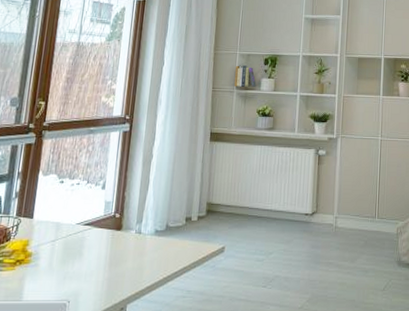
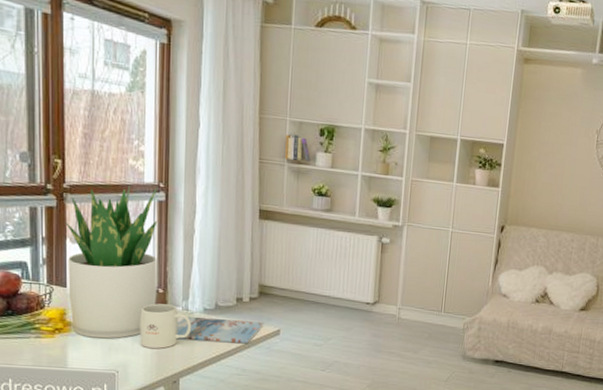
planter: none [33,119,123,268] -> present [65,184,158,339]
mug: none [93,228,143,275] -> present [139,303,192,349]
magazine: none [128,240,210,263] -> present [177,317,264,343]

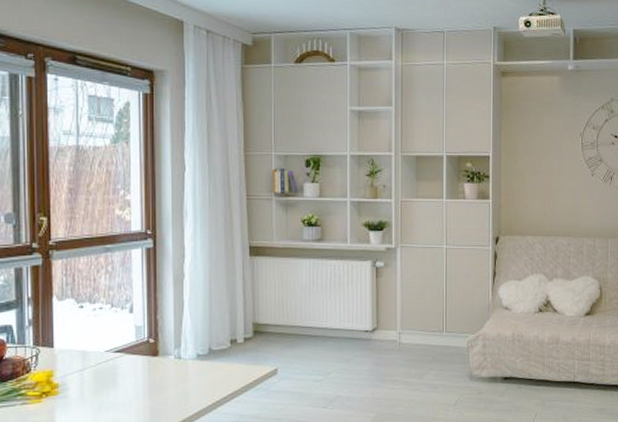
planter: present [65,184,158,339] -> none [51,235,148,398]
mug: present [139,303,192,349] -> none [130,354,186,404]
magazine: present [177,317,264,343] -> none [170,363,260,389]

